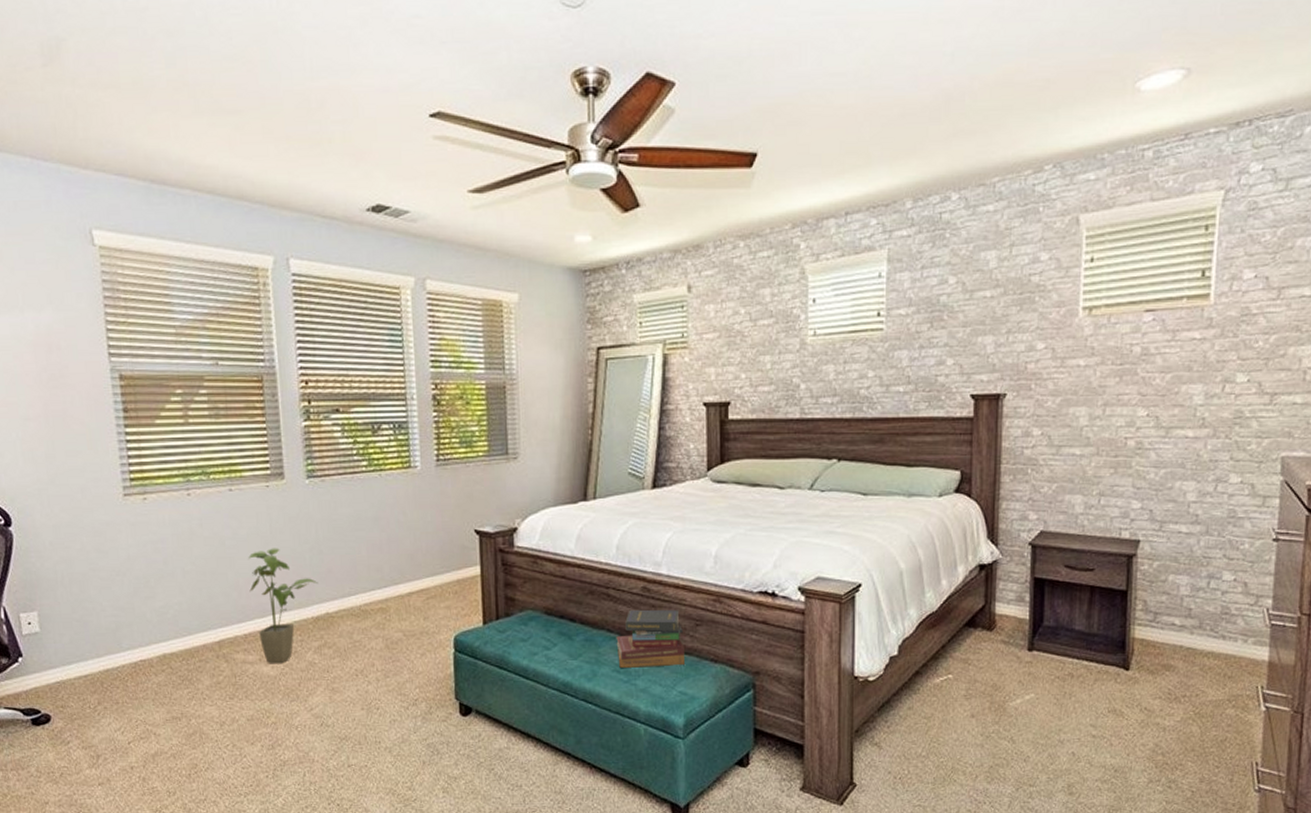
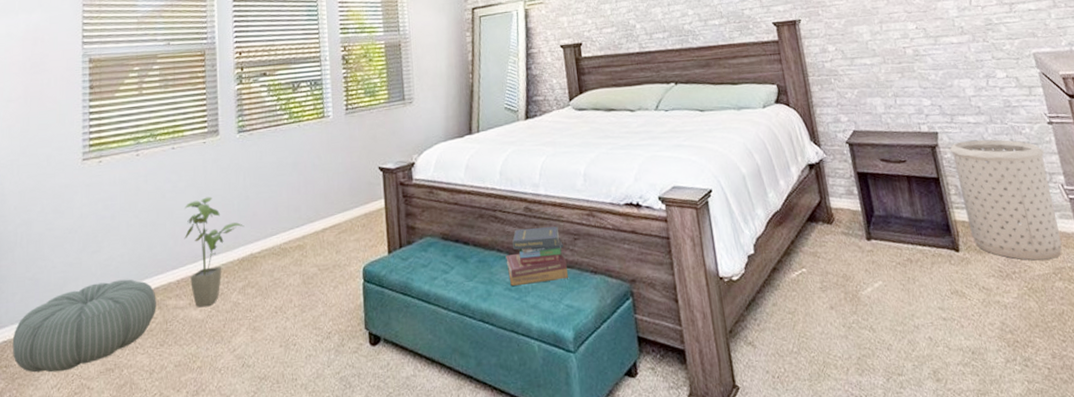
pouf: none [66,629,223,716] -> present [12,279,156,373]
laundry basket: none [1147,552,1259,686] -> present [949,139,1062,261]

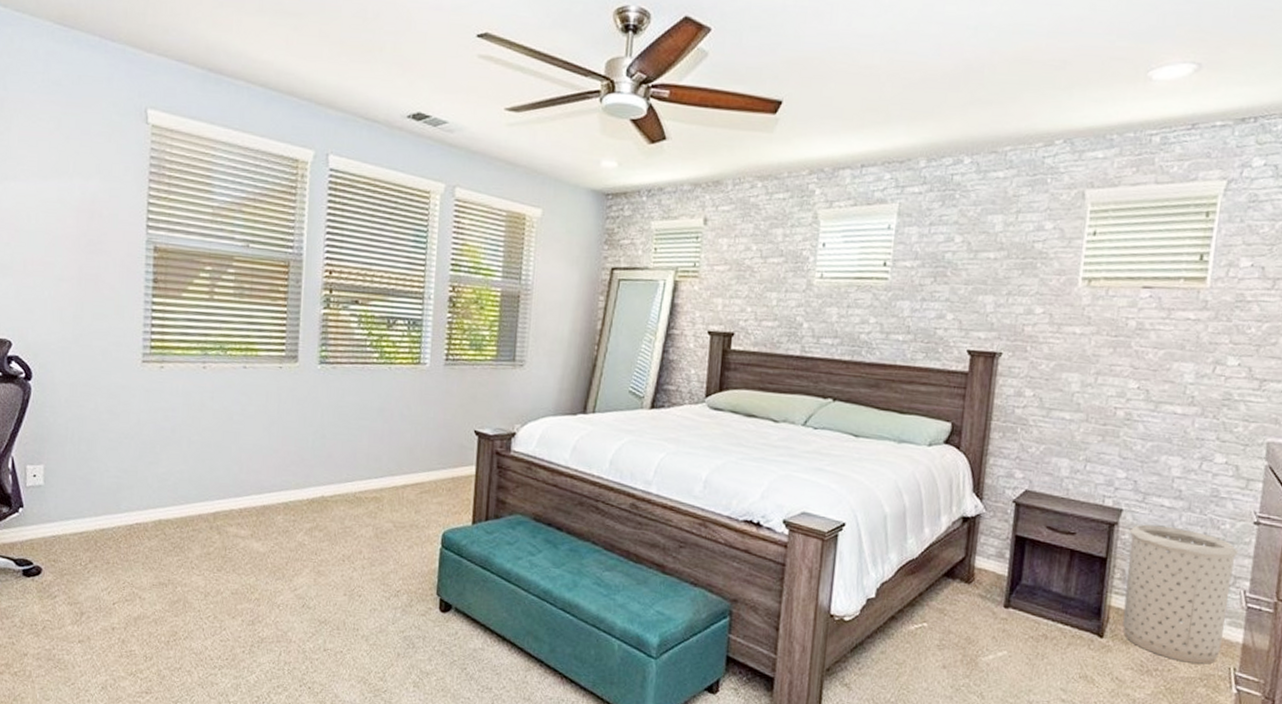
pouf: present [12,279,156,373] -> none [61,495,216,577]
house plant: present [184,196,245,308] -> none [250,427,318,542]
books: present [505,226,568,286] -> none [599,524,667,585]

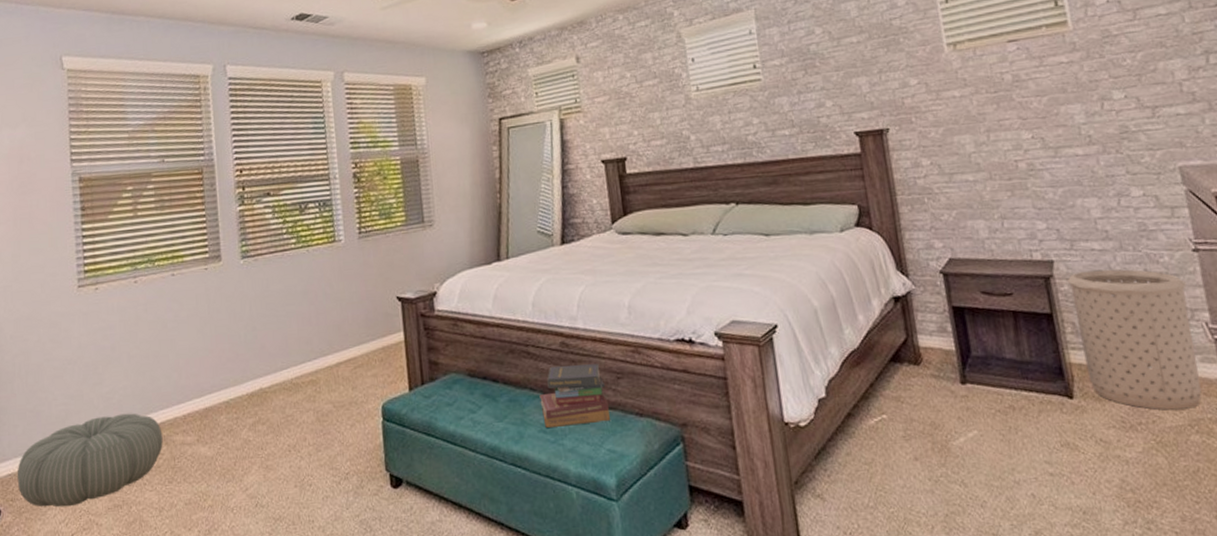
pouf: none [61,495,216,577] -> present [17,413,163,508]
books: none [599,524,667,585] -> present [539,364,610,428]

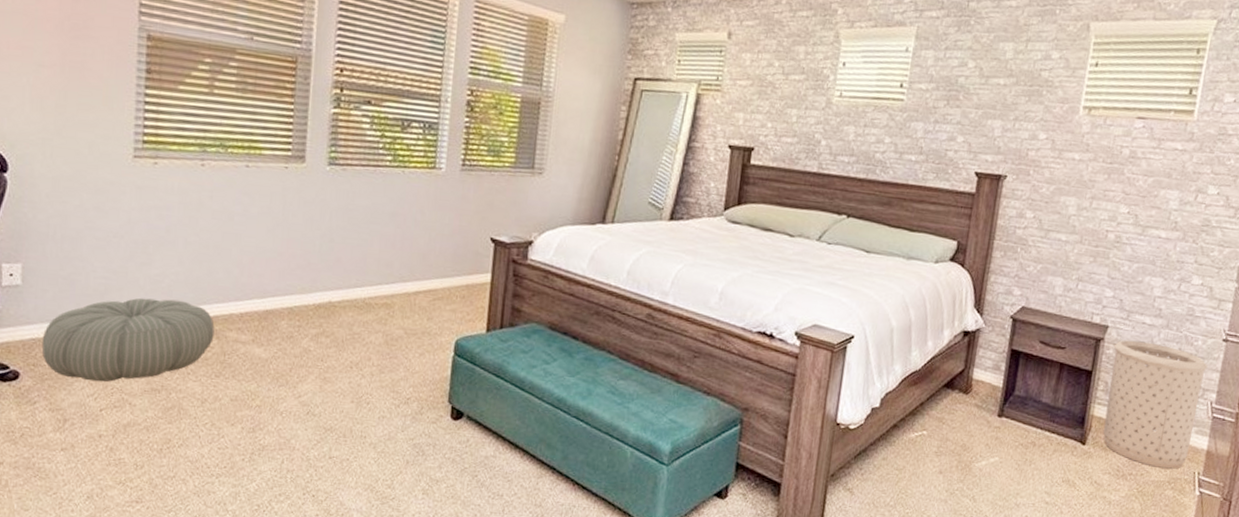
books: present [539,364,610,428] -> none [614,334,681,394]

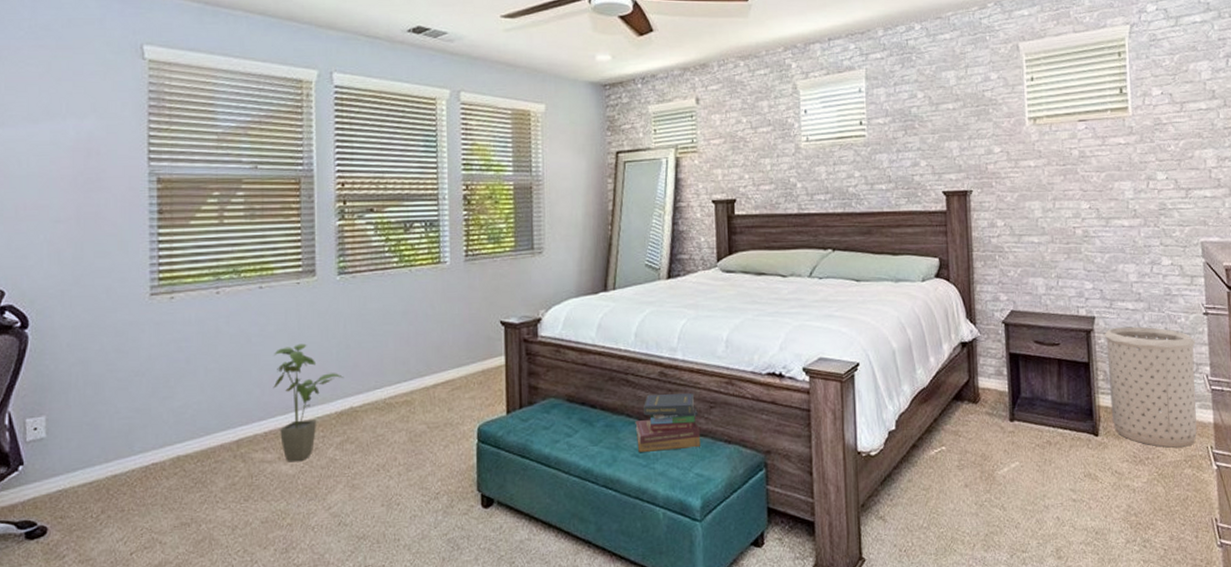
pouf: present [41,298,215,382] -> none [68,429,240,525]
house plant: none [252,229,325,347] -> present [273,343,344,462]
books: none [614,334,681,394] -> present [635,393,701,452]

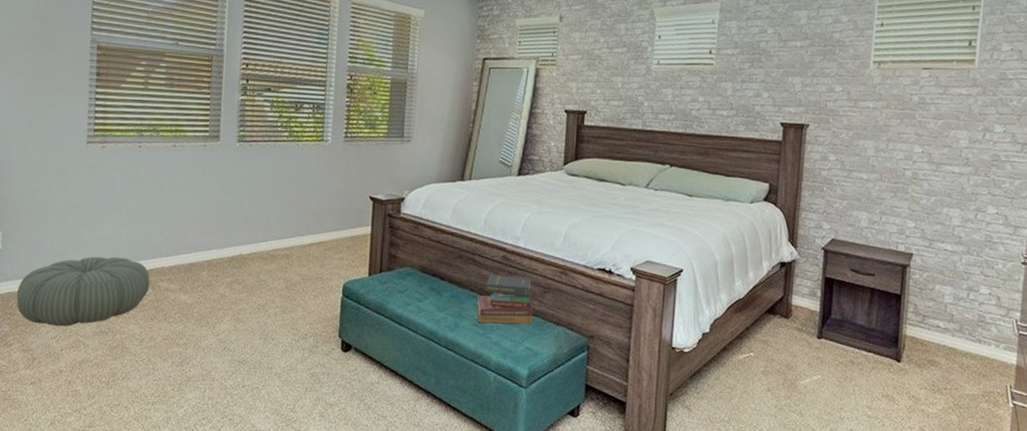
pouf: none [68,429,240,525] -> present [16,256,150,327]
house plant: present [273,343,344,462] -> none [179,196,237,294]
laundry basket: present [1104,326,1197,448] -> none [916,266,1010,383]

